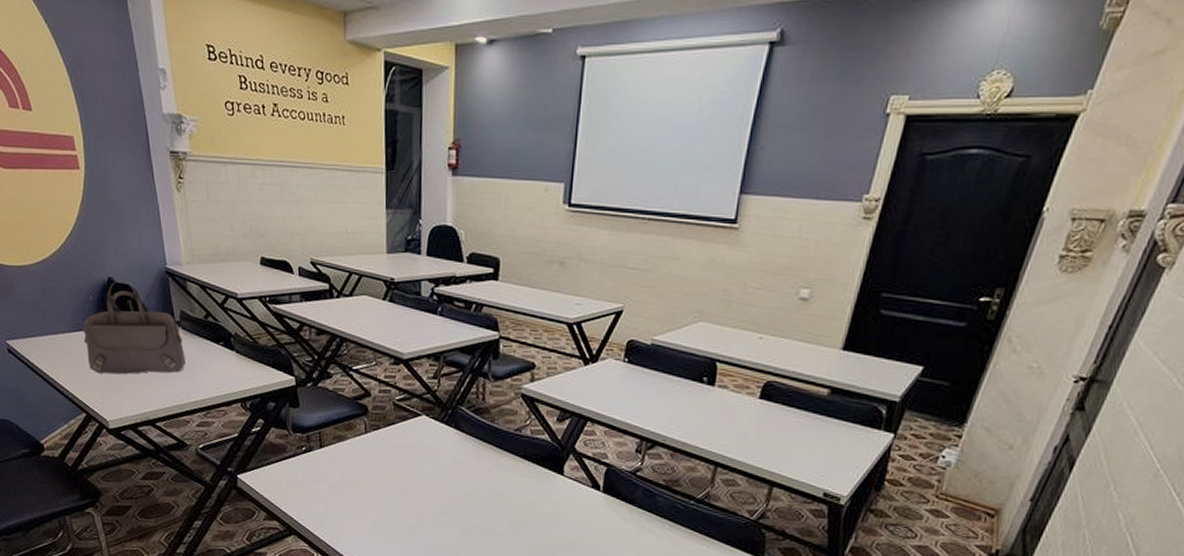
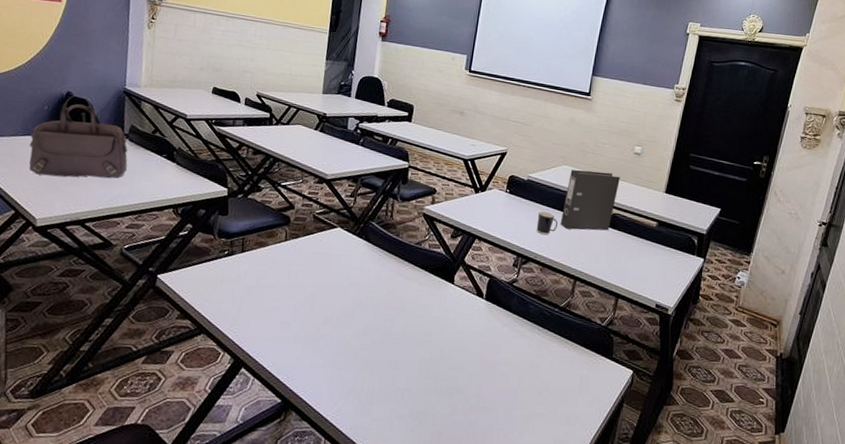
mug: none [664,383,692,413] -> present [536,211,558,235]
binder: none [695,326,778,405] -> present [560,170,620,231]

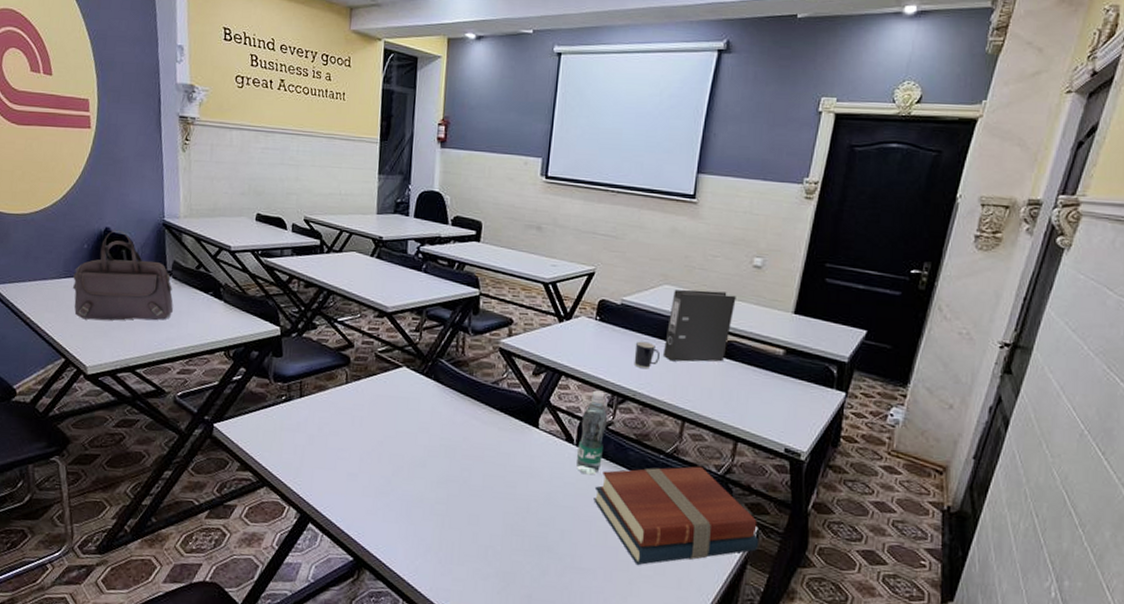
bottle: none [485,252,513,326] -> present [577,390,608,475]
books: none [498,318,634,404] -> present [594,466,759,565]

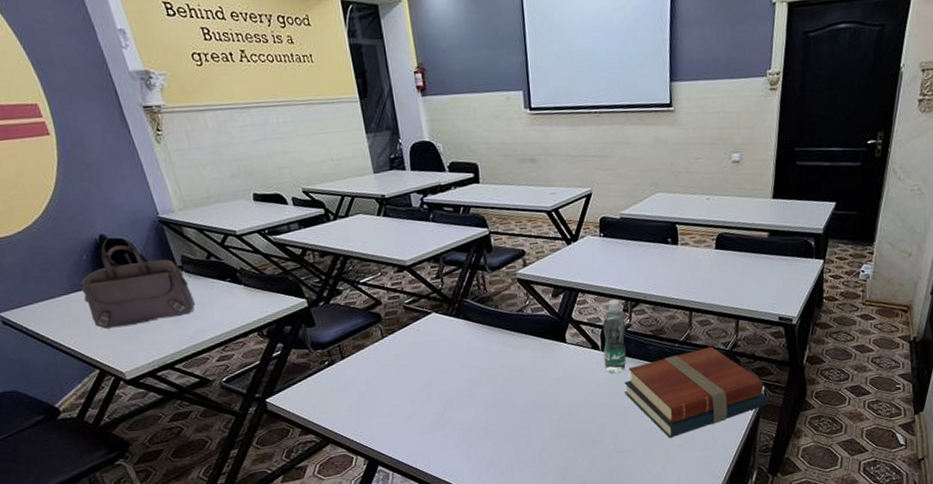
mug: present [634,341,660,369] -> none [638,247,662,273]
binder: present [662,289,736,362] -> none [664,190,721,261]

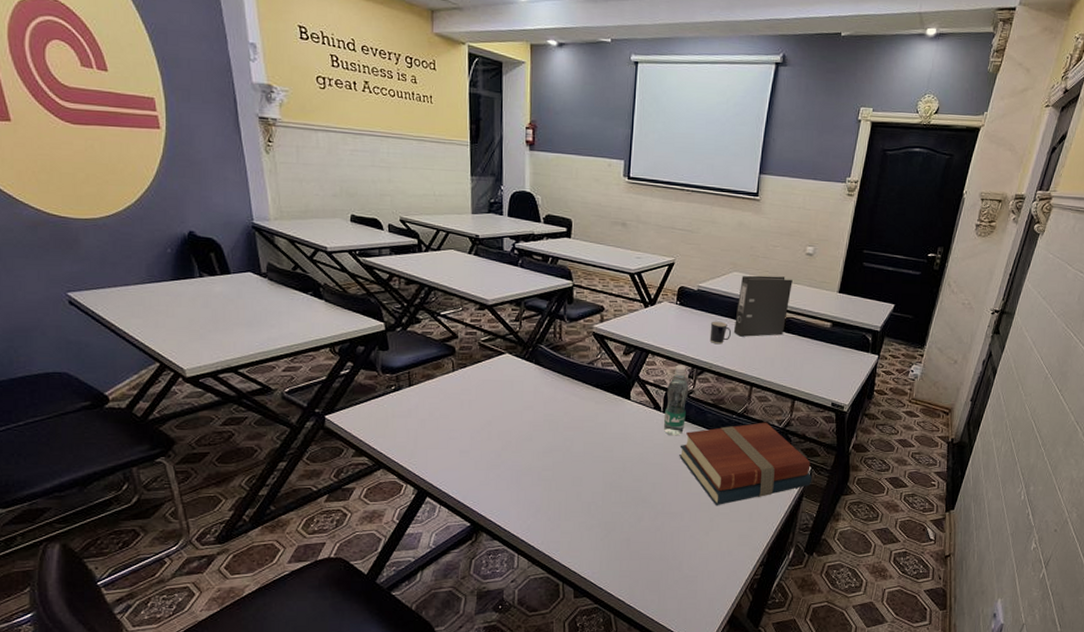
handbag: present [80,235,195,329] -> none [159,233,272,324]
mug: none [638,247,662,273] -> present [709,321,731,345]
binder: none [664,190,721,261] -> present [733,275,793,337]

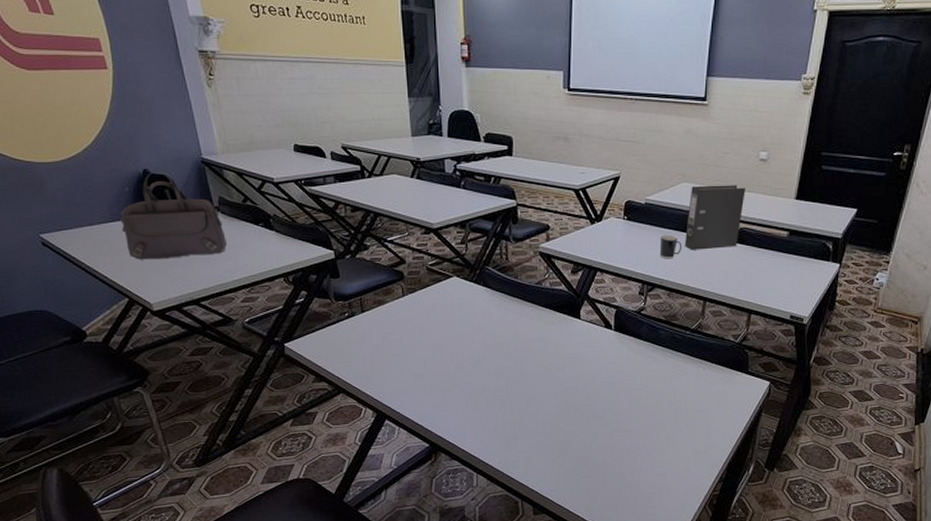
handbag: none [159,233,272,324] -> present [120,171,227,260]
bottle: present [664,364,689,436] -> none [616,281,640,354]
books: present [679,422,812,505] -> none [632,337,771,422]

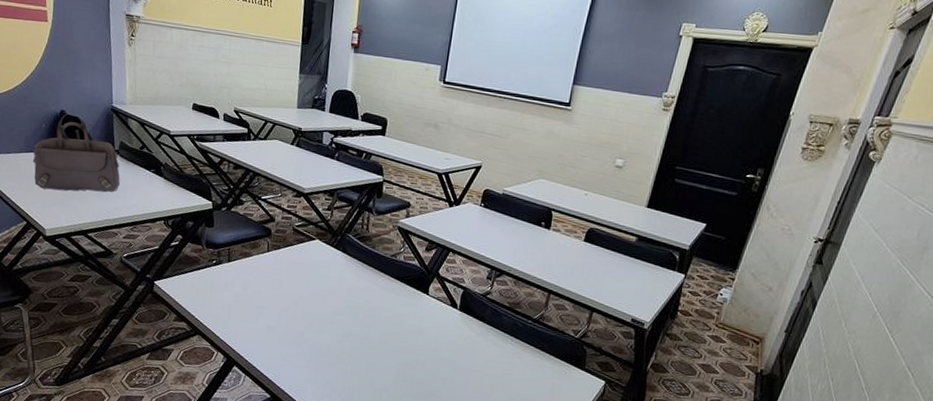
mug: present [659,235,681,259] -> none [510,225,533,249]
binder: present [684,185,746,250] -> none [535,183,599,246]

